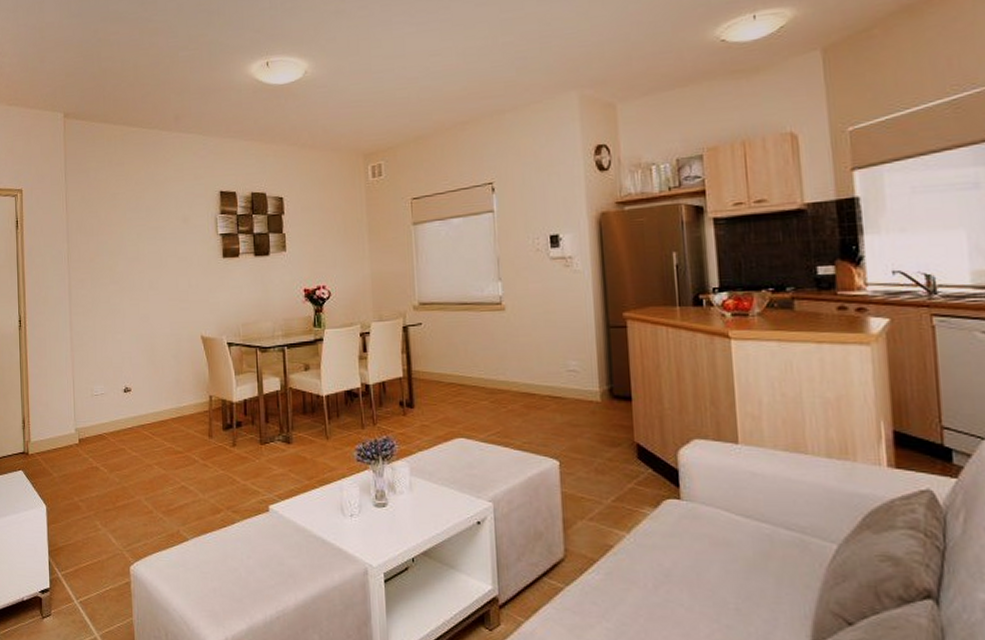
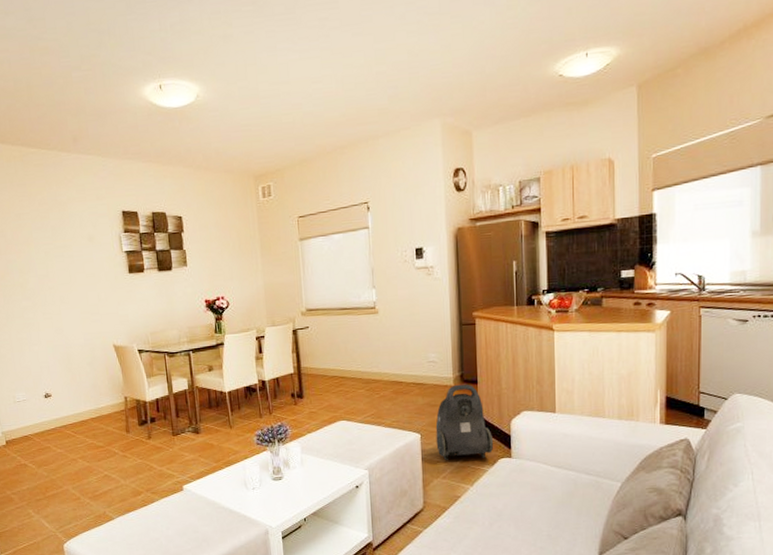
vacuum cleaner: none [578,400,656,498] -> present [435,384,494,461]

